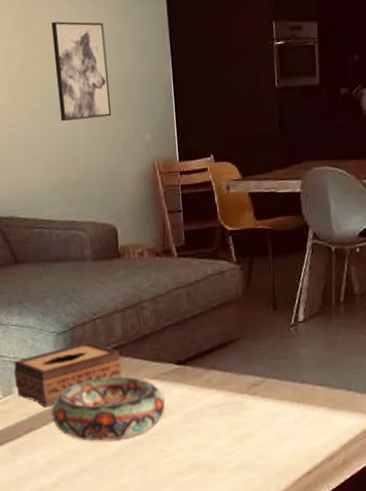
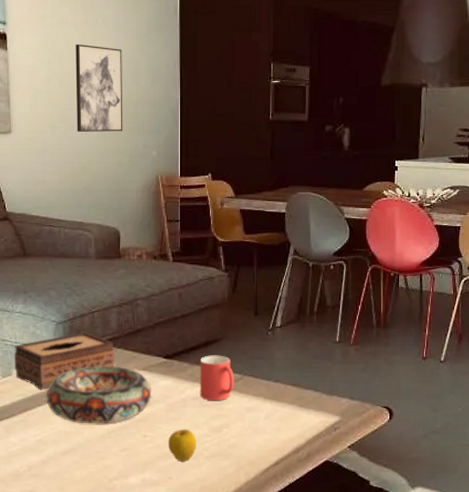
apple: none [187,440,219,476] -> present [168,429,196,462]
mug: none [216,357,256,409] -> present [200,355,234,401]

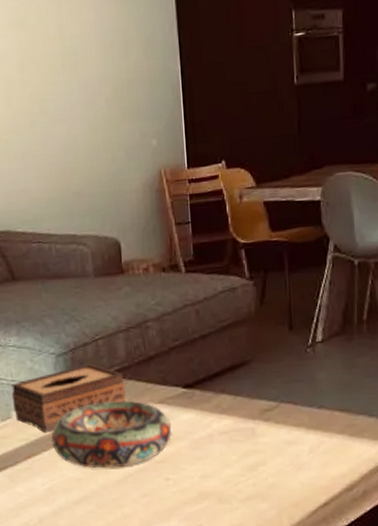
wall art: present [75,43,123,133] -> none [50,16,115,127]
apple: present [168,429,196,462] -> none [194,468,229,507]
mug: present [200,355,234,401] -> none [226,380,269,435]

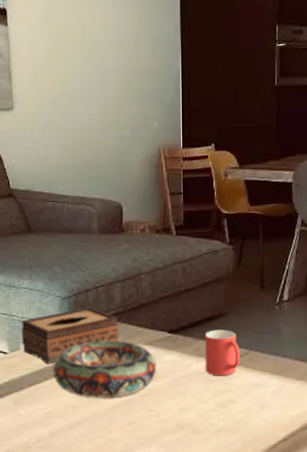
mug: none [226,380,269,435] -> present [205,330,240,376]

